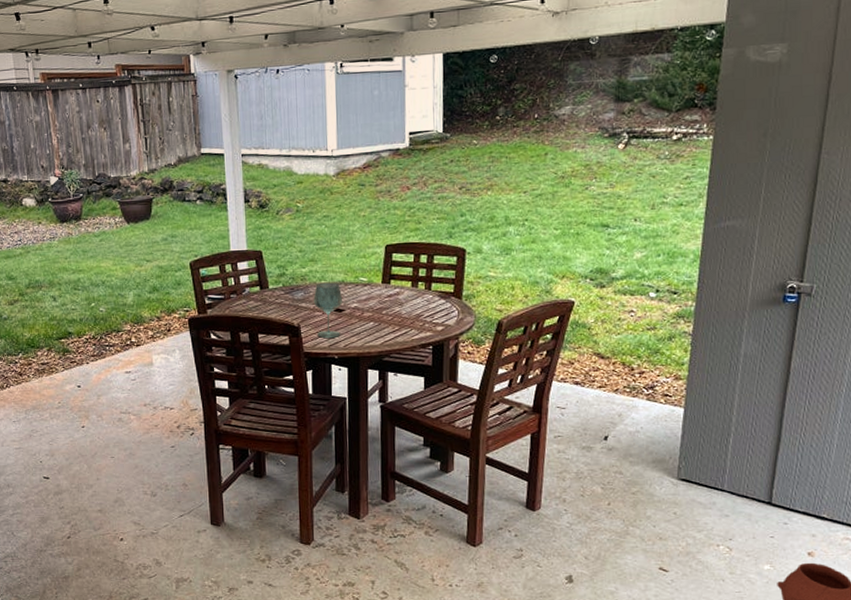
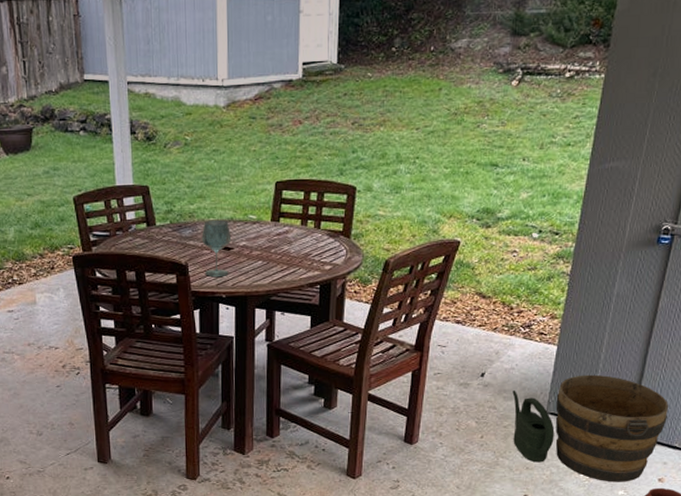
watering can: none [639,455,688,533] -> present [512,391,555,463]
bucket: none [687,438,813,556] -> present [555,374,669,482]

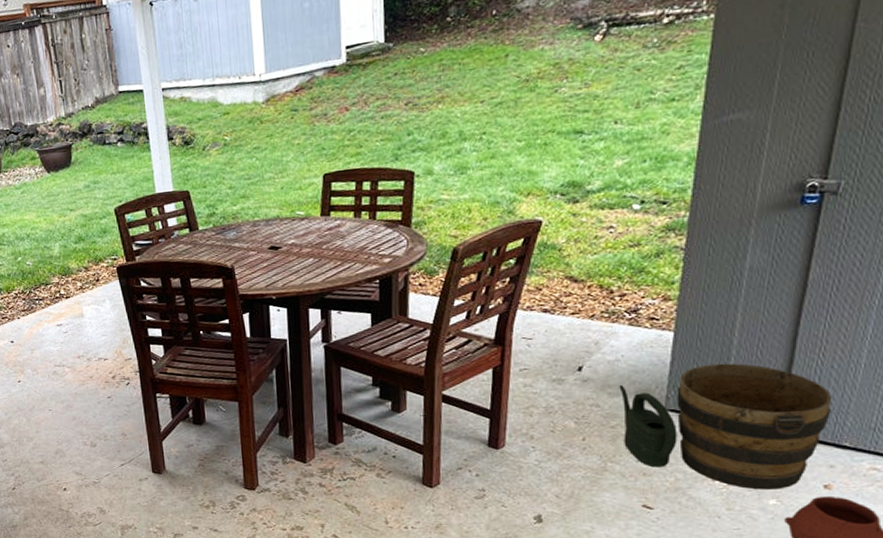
wine glass: present [201,219,232,278] -> none [246,218,279,279]

